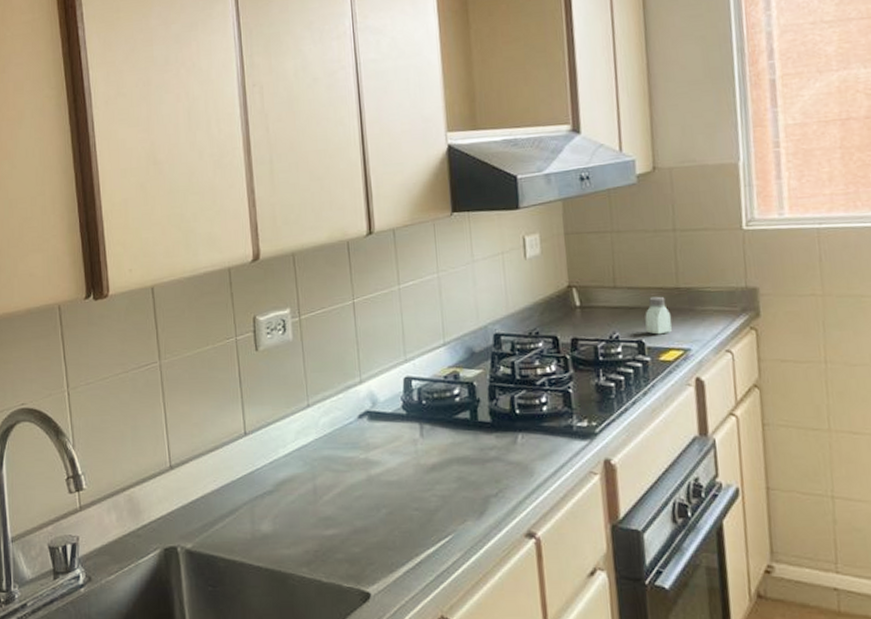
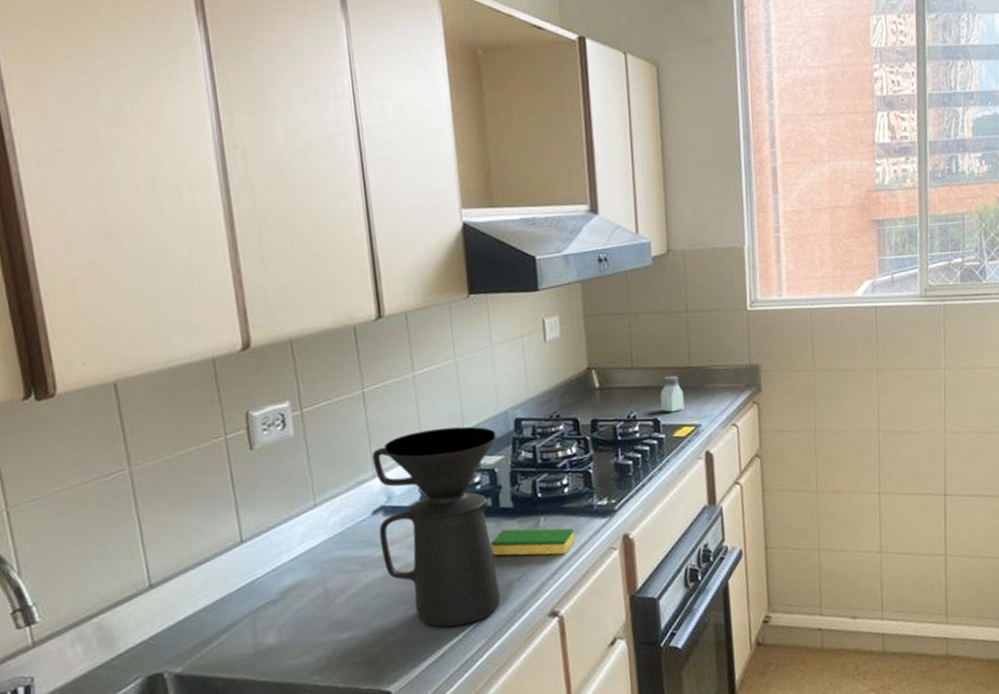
coffee maker: none [360,339,477,536] -> present [372,426,501,627]
dish sponge: none [469,444,553,474] -> present [491,528,575,556]

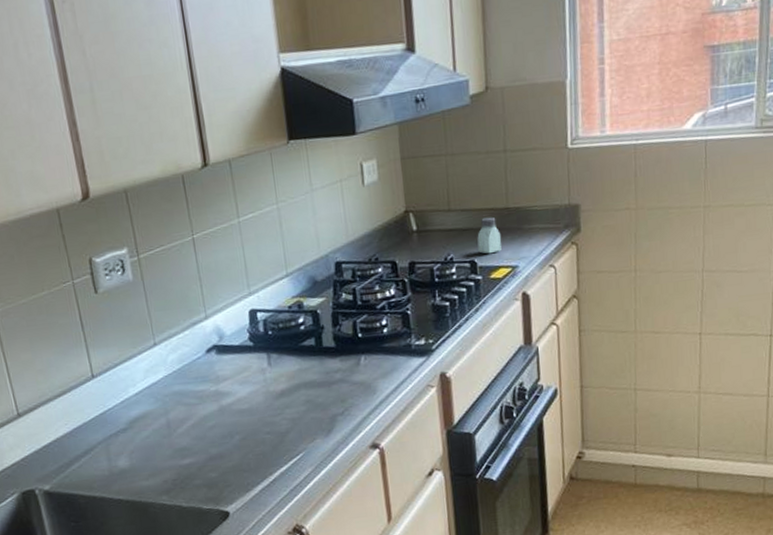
coffee maker: present [372,426,501,627] -> none [204,270,326,456]
dish sponge: present [491,528,575,556] -> none [315,366,394,392]

